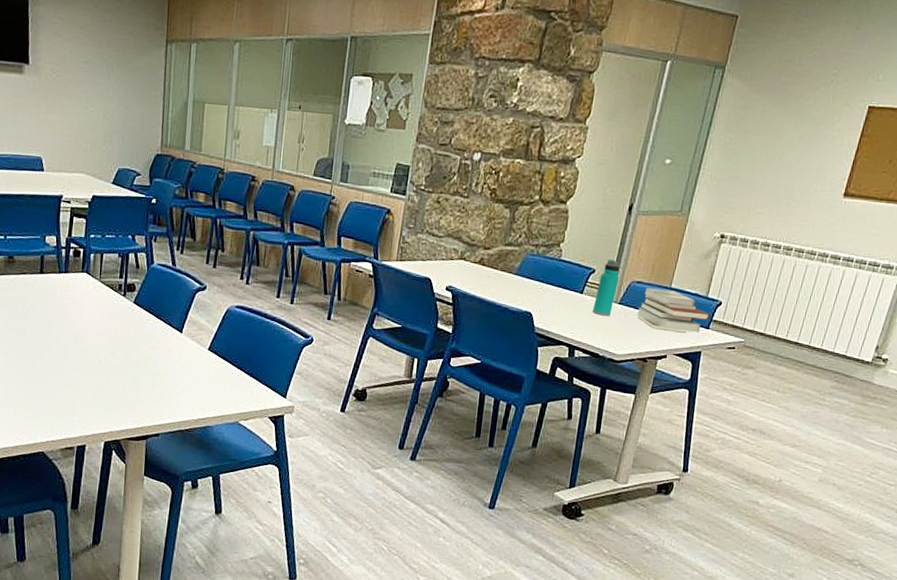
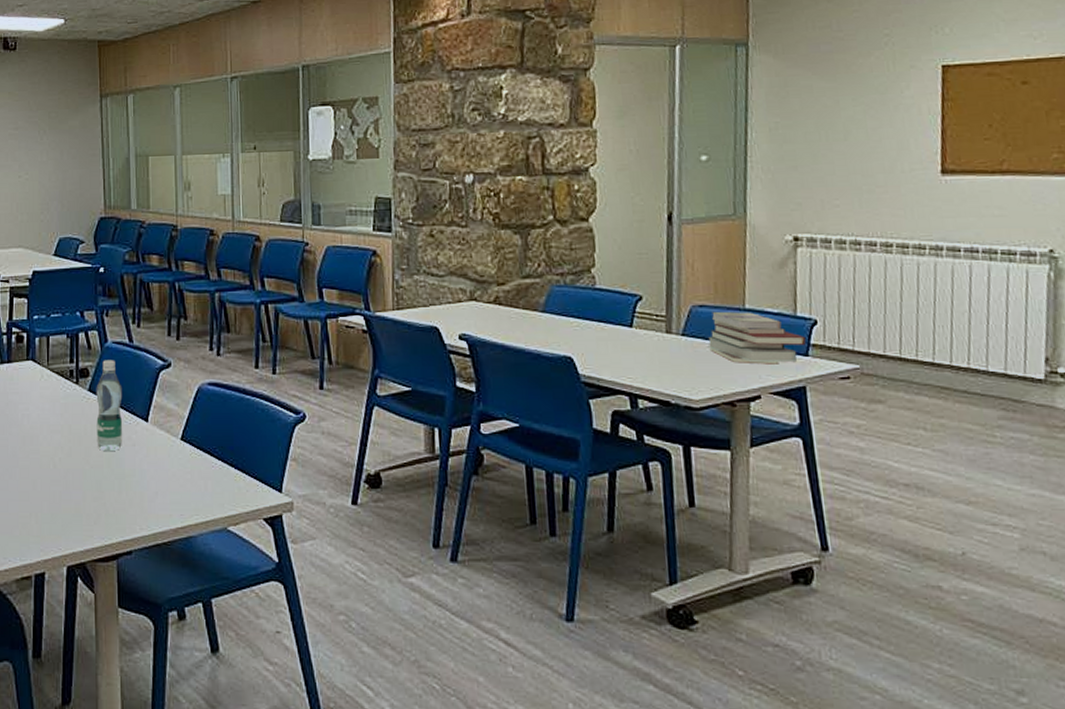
bottle: none [137,278,163,355] -> present [96,360,123,452]
water bottle: present [592,259,620,316] -> none [649,282,676,352]

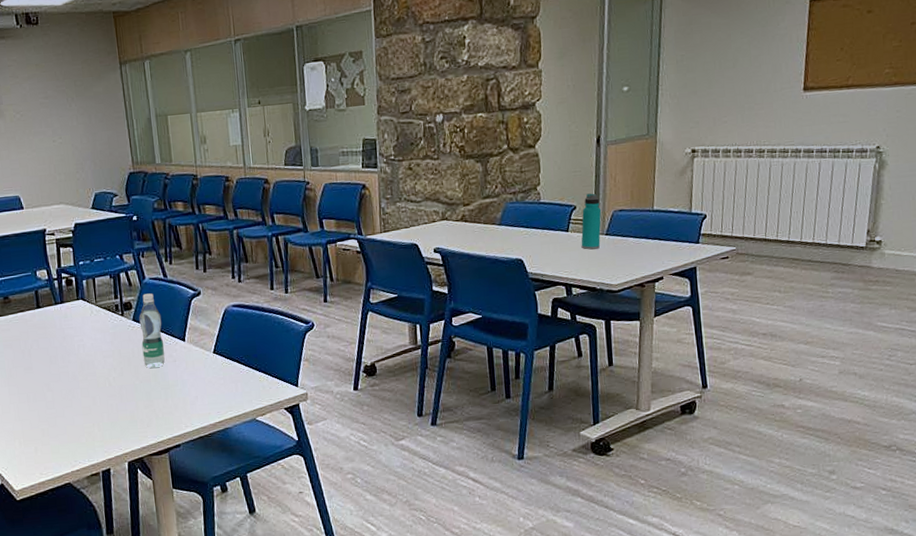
water bottle: none [649,282,676,352] -> present [581,193,602,250]
books: present [707,311,807,365] -> none [625,212,698,253]

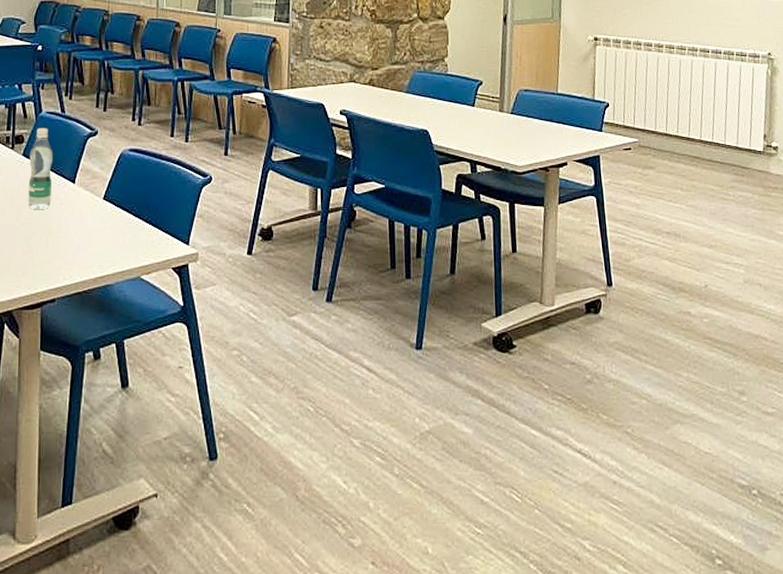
water bottle: present [581,193,602,250] -> none [486,70,507,127]

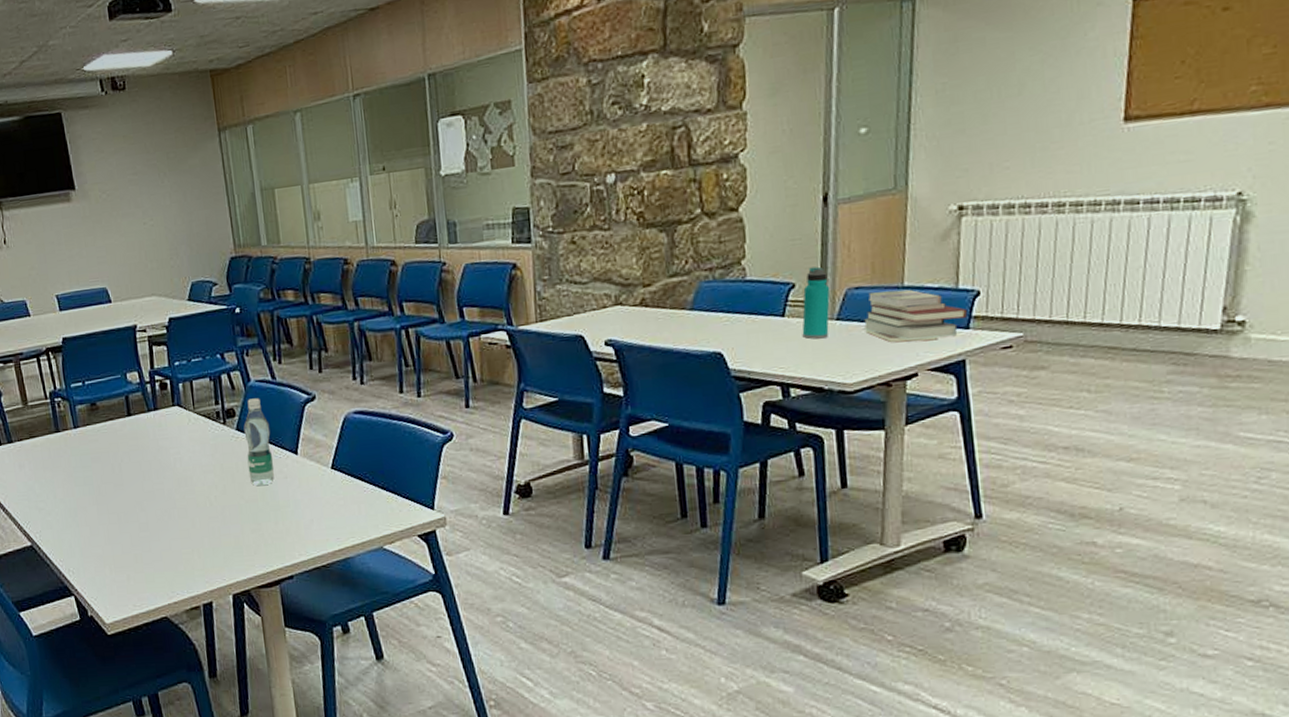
water bottle: none [486,70,507,127] -> present [802,266,831,340]
books: none [530,94,601,138] -> present [863,289,968,343]

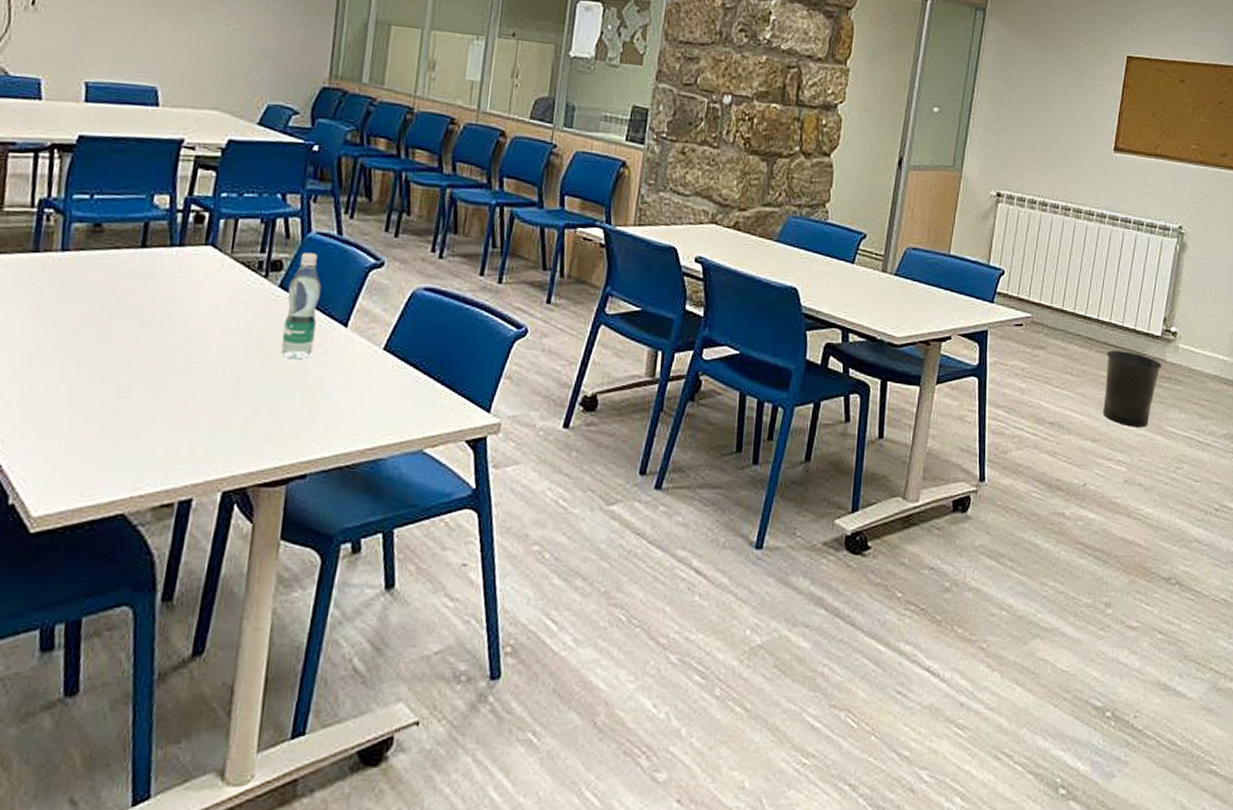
water bottle: present [802,266,831,340] -> none [866,222,894,291]
books: present [863,289,968,343] -> none [914,254,994,309]
waste bin: none [1137,354,1226,439] -> present [1103,350,1162,428]

